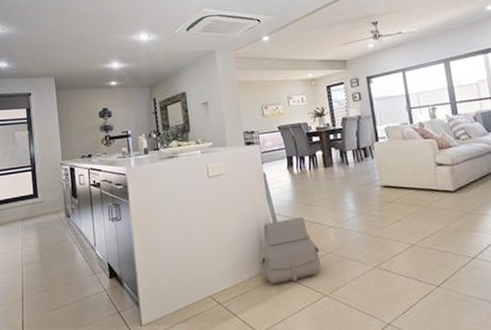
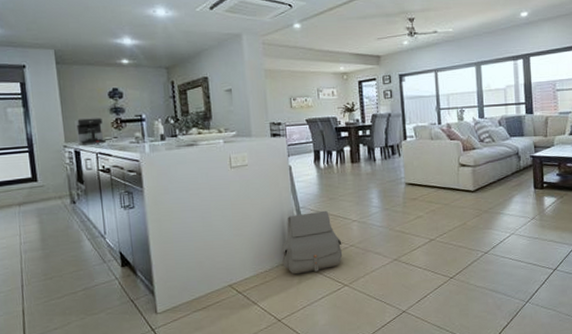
coffee maker: none [70,136,98,163] -> present [75,118,107,146]

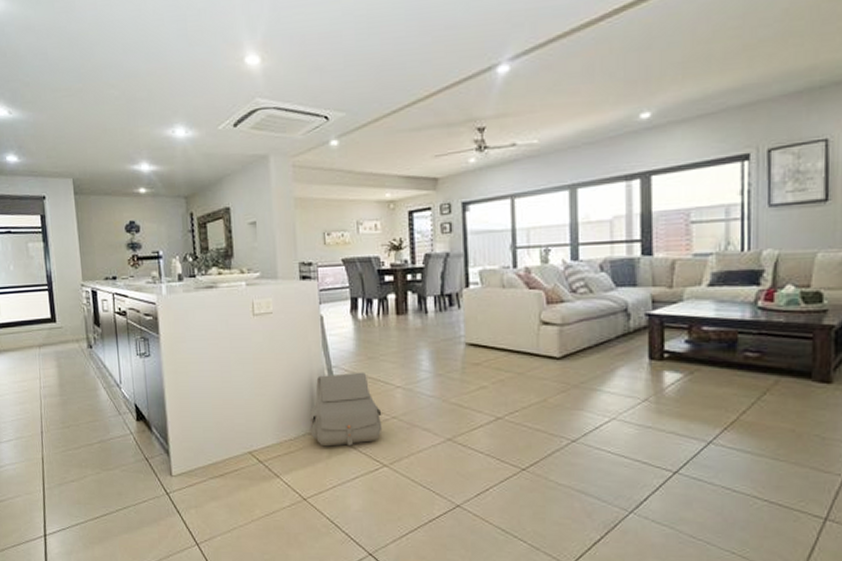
coffee maker: present [75,118,107,146] -> none [92,254,123,285]

